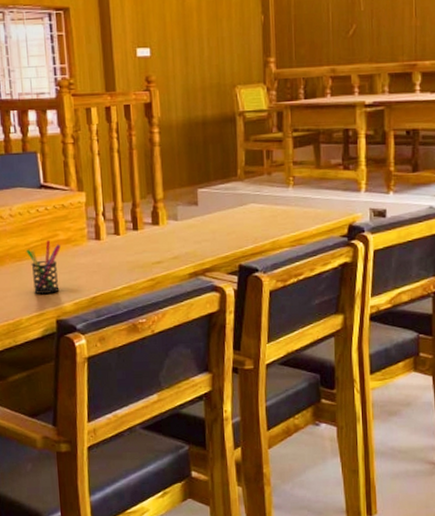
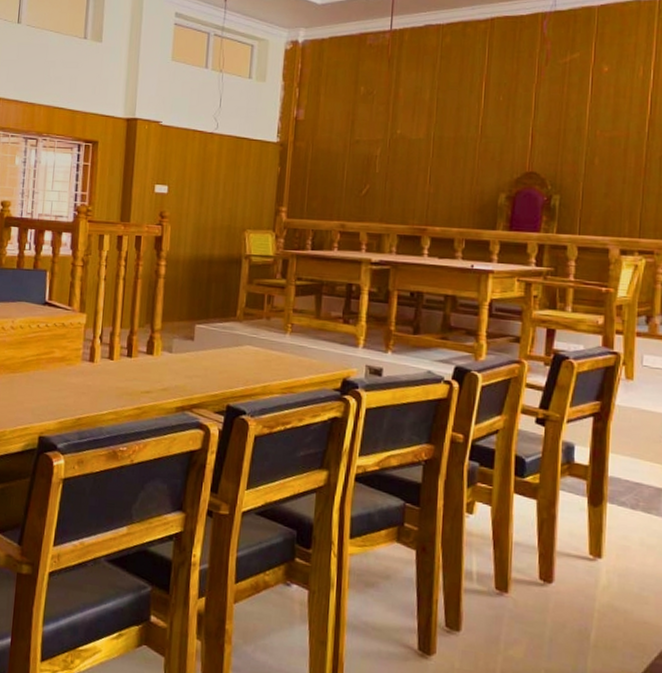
pen holder: present [26,240,61,294] -> none [21,356,55,409]

